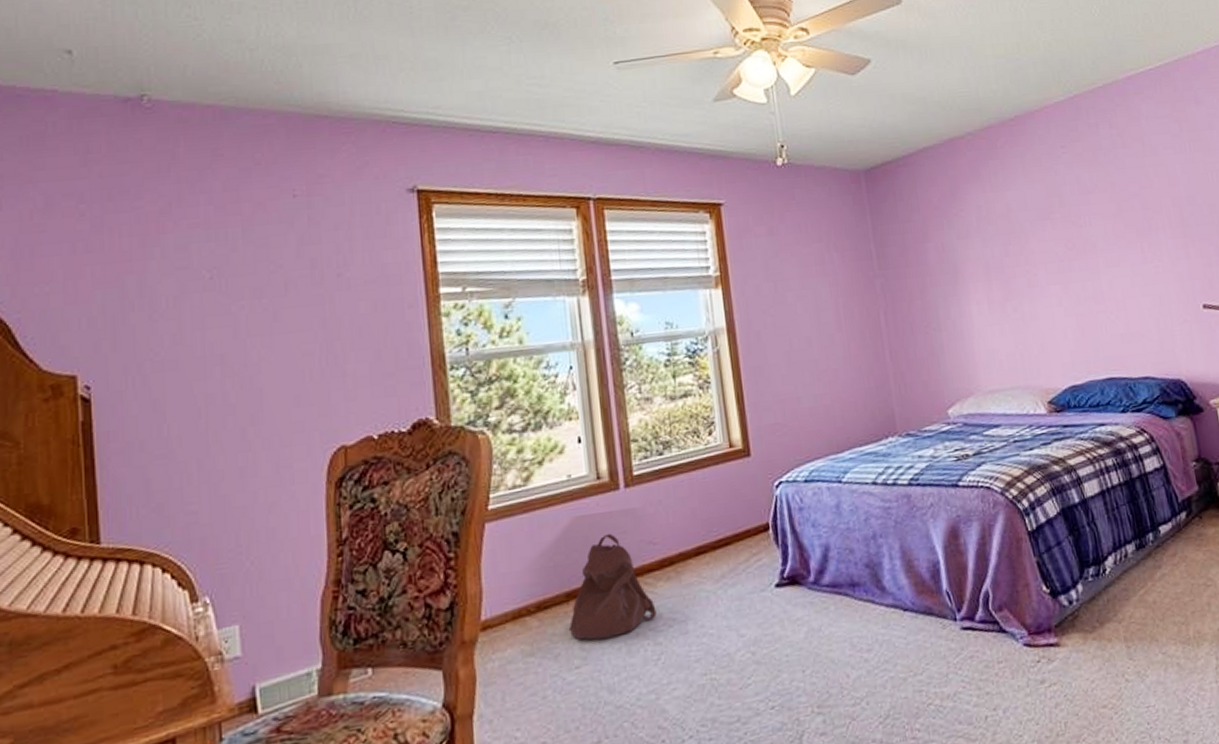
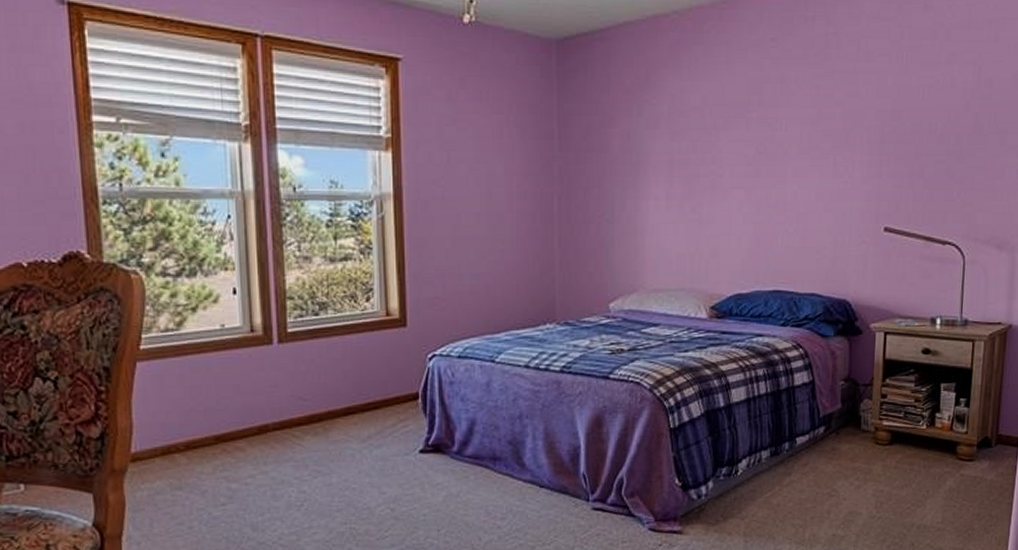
backpack: present [568,533,657,640] -> none [216,385,302,482]

